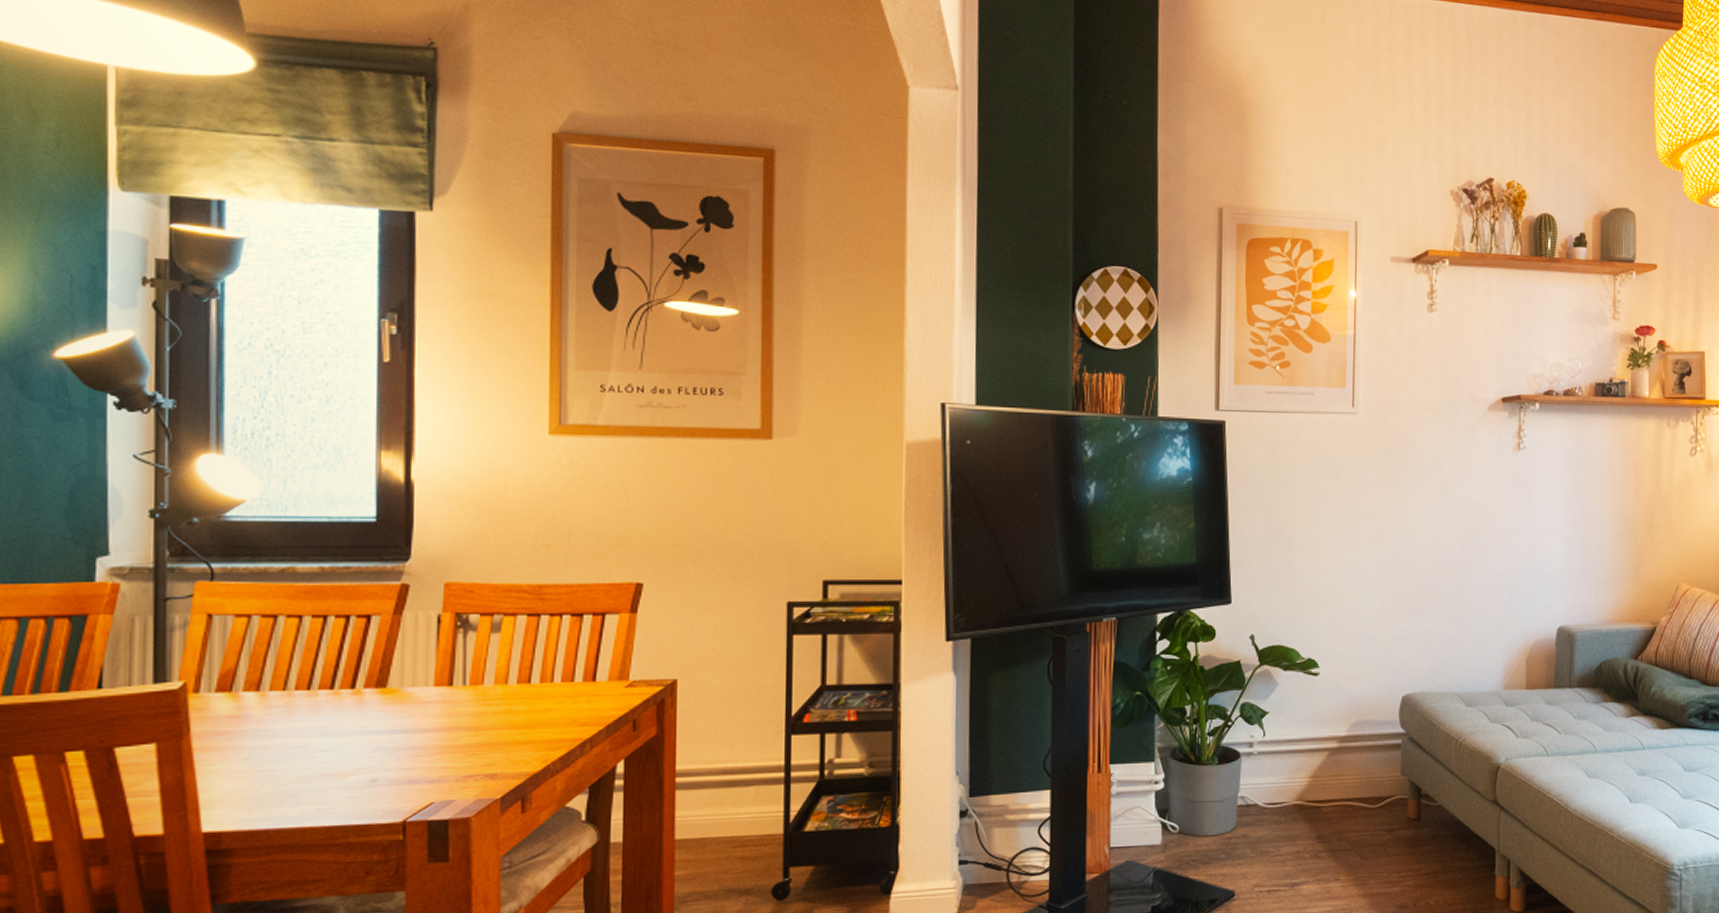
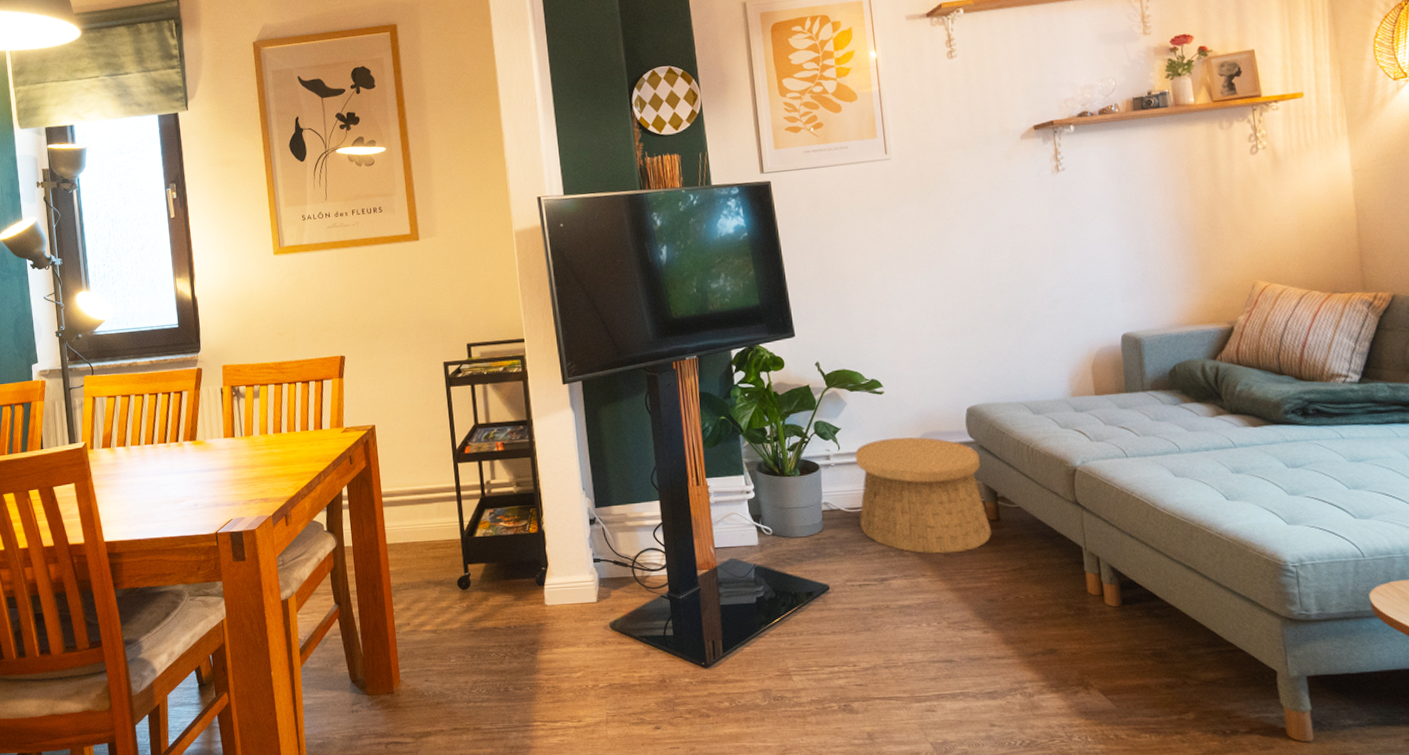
basket: none [1277,725,1410,856] -> present [855,437,992,554]

